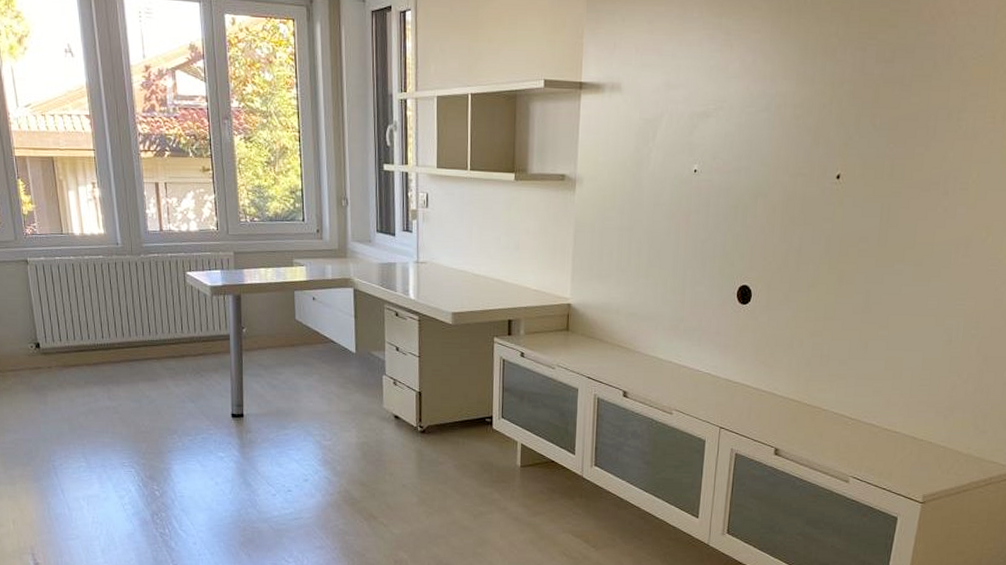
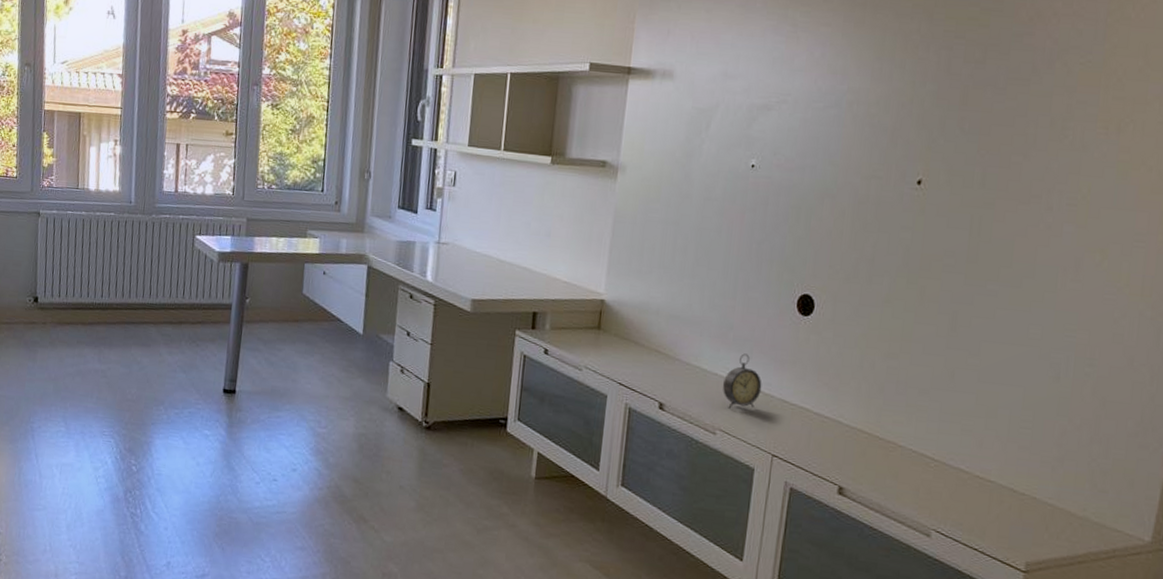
alarm clock: none [676,342,710,391] -> present [722,353,762,409]

